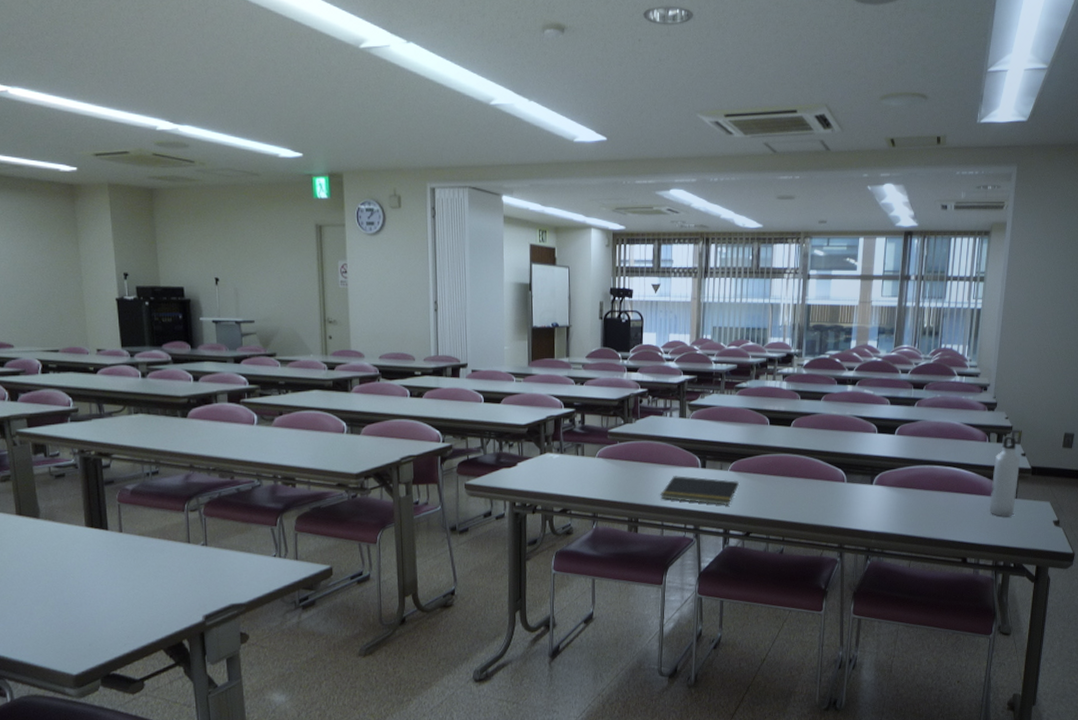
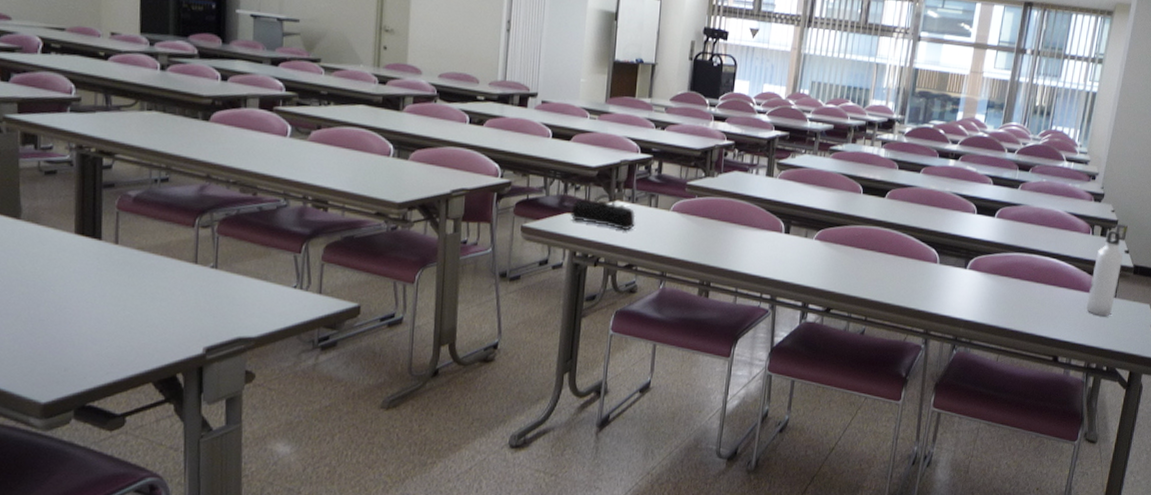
pencil case: none [507,447,566,478] -> present [570,193,636,230]
notepad: present [660,476,739,506] -> none [737,239,824,278]

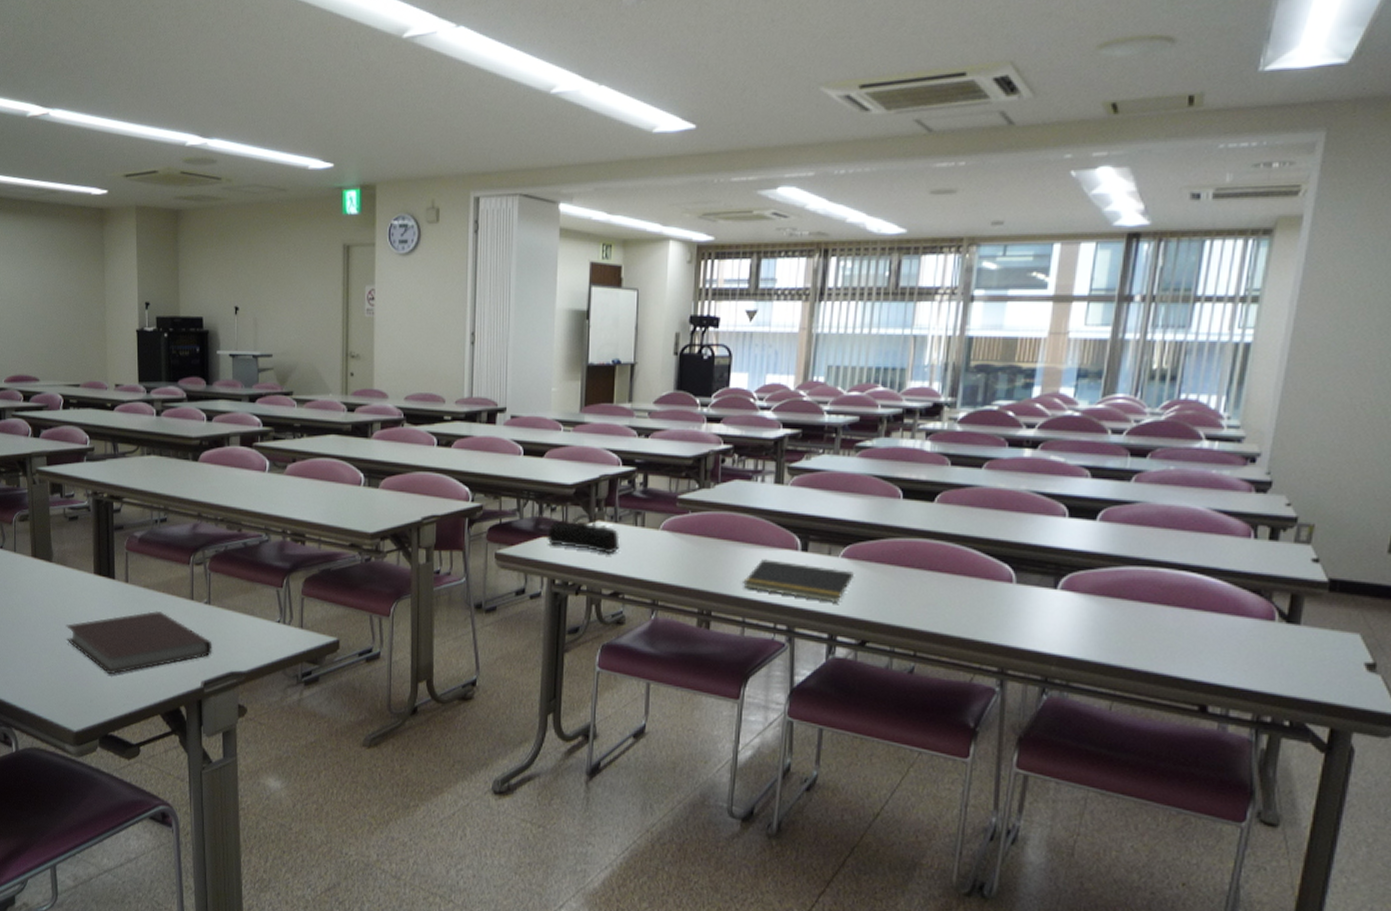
notebook: none [35,274,218,342] -> present [65,611,212,675]
notepad: none [737,239,824,278] -> present [743,559,854,604]
water bottle: present [1086,230,1123,316] -> none [1251,531,1309,650]

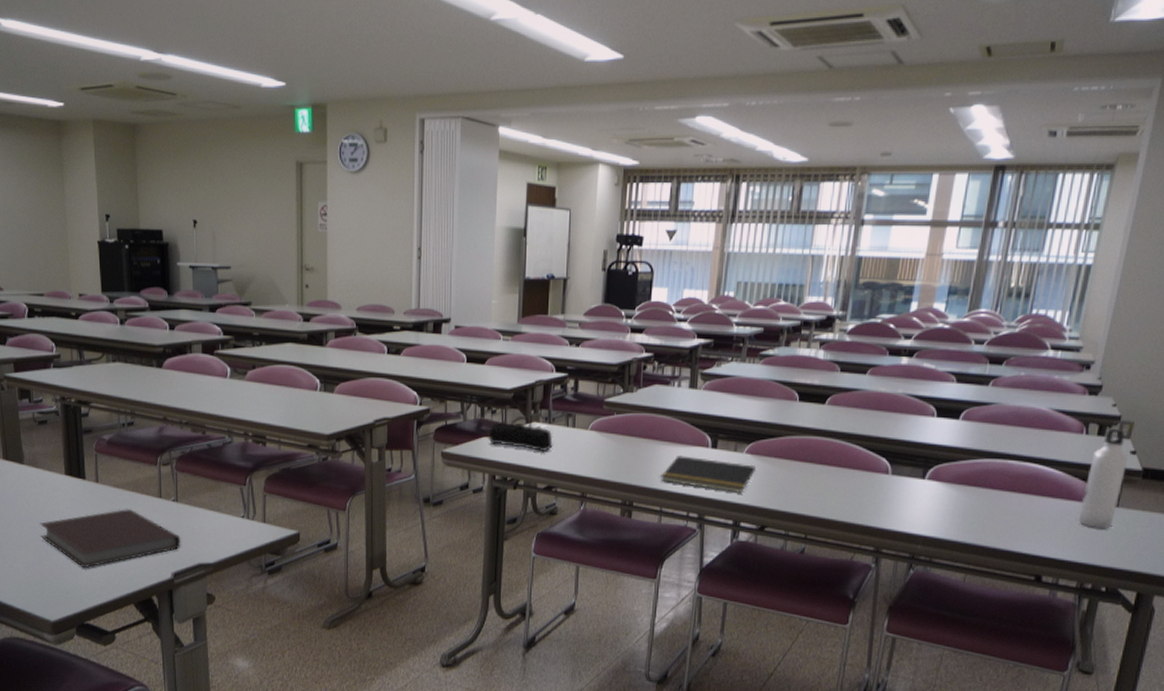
water bottle: none [1251,531,1309,650] -> present [1079,428,1128,528]

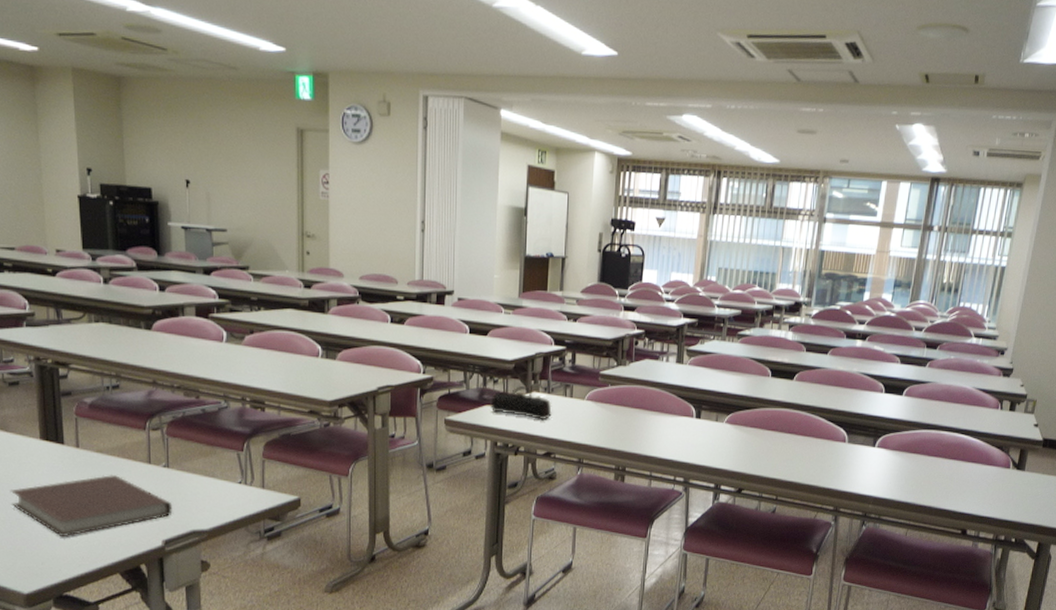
notepad: present [661,455,756,494] -> none [651,425,734,460]
water bottle: present [1079,428,1128,528] -> none [995,405,1032,489]

